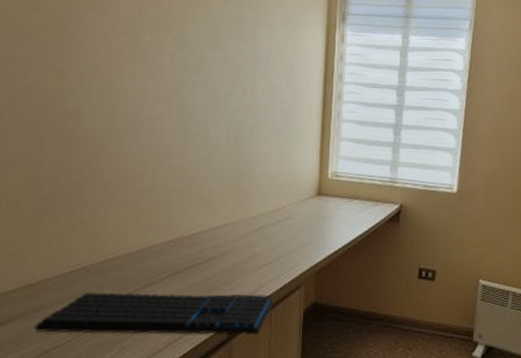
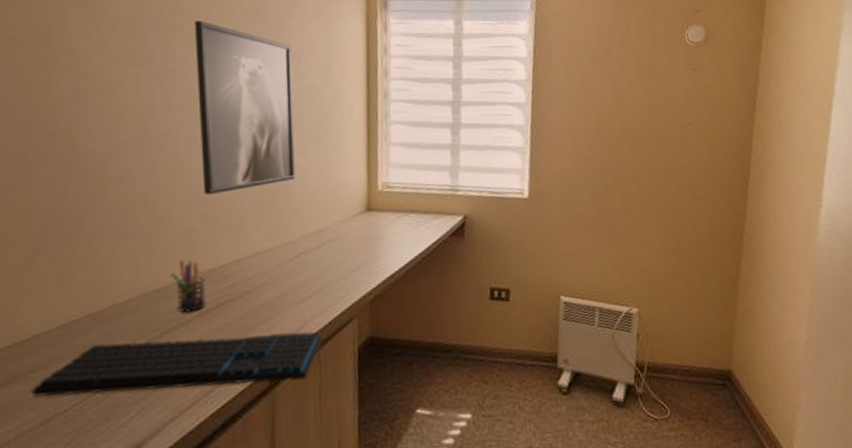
pen holder: none [151,227,179,271] -> present [171,260,206,313]
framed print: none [181,25,262,174] -> present [194,20,295,196]

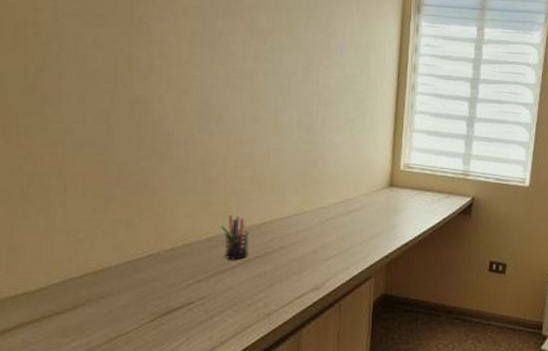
keyboard: present [31,331,323,397] -> none [100,280,344,326]
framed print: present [194,20,295,196] -> none [252,12,335,163]

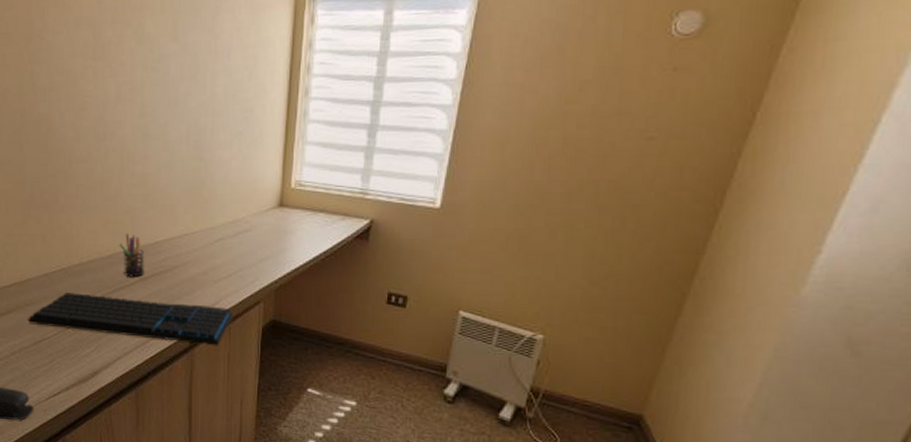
keyboard: none [100,280,344,326] -> present [28,293,234,346]

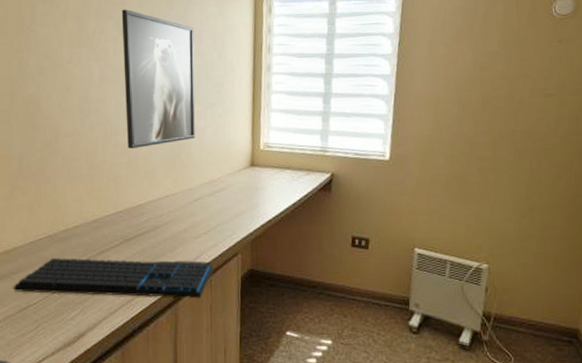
pen holder: present [119,234,144,277] -> none [104,199,128,239]
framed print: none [141,15,222,180] -> present [121,9,195,150]

